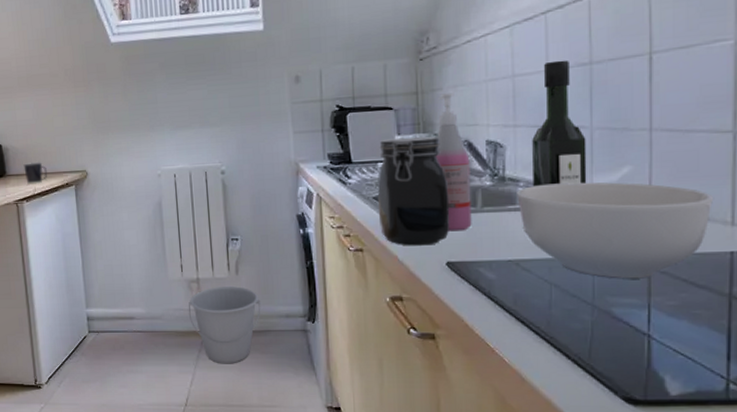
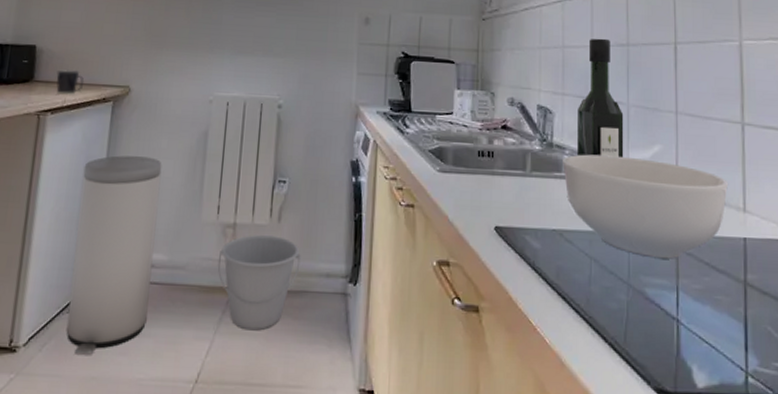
pedal bin: none [62,229,137,389] -> present [66,155,162,356]
jar: present [377,136,450,246] -> none [432,91,501,207]
soap dispenser: present [436,93,472,230] -> none [491,54,522,193]

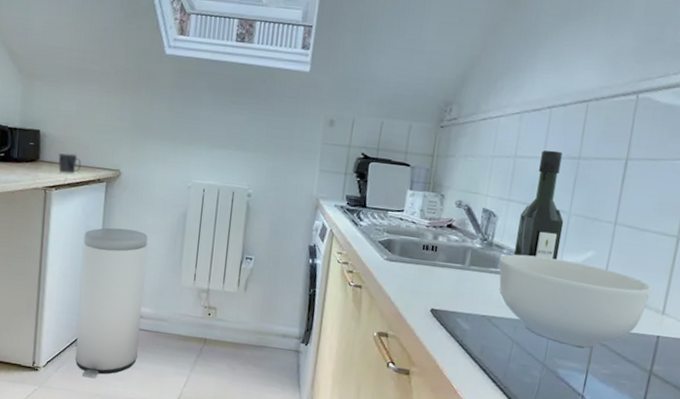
bucket: present [217,235,301,331] -> none [193,299,262,373]

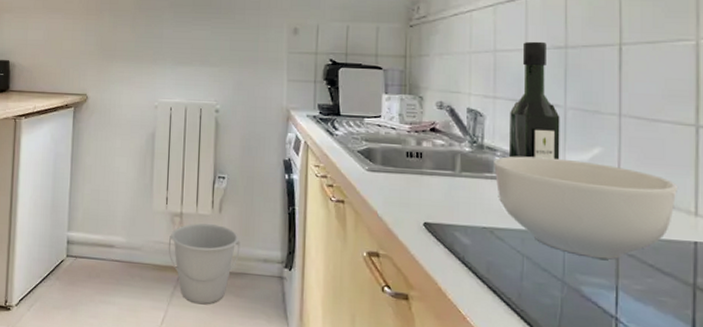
mug: present [58,152,82,176] -> none [27,80,50,103]
pedal bin: present [75,227,148,379] -> none [47,153,118,317]
bucket: none [193,299,262,373] -> present [168,223,241,305]

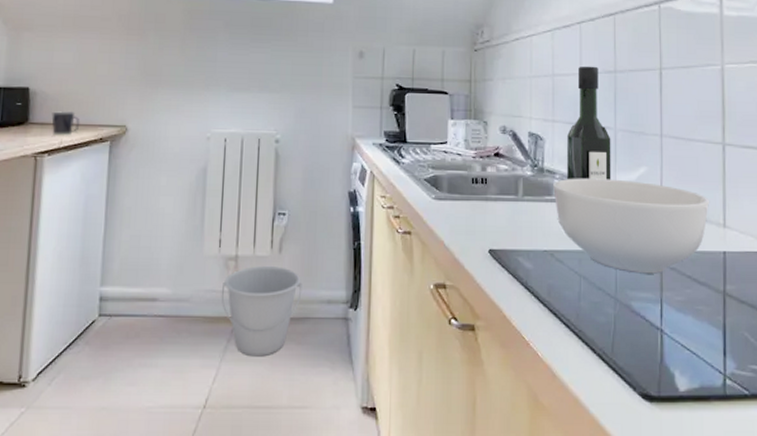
mug: none [27,80,50,103] -> present [51,110,80,137]

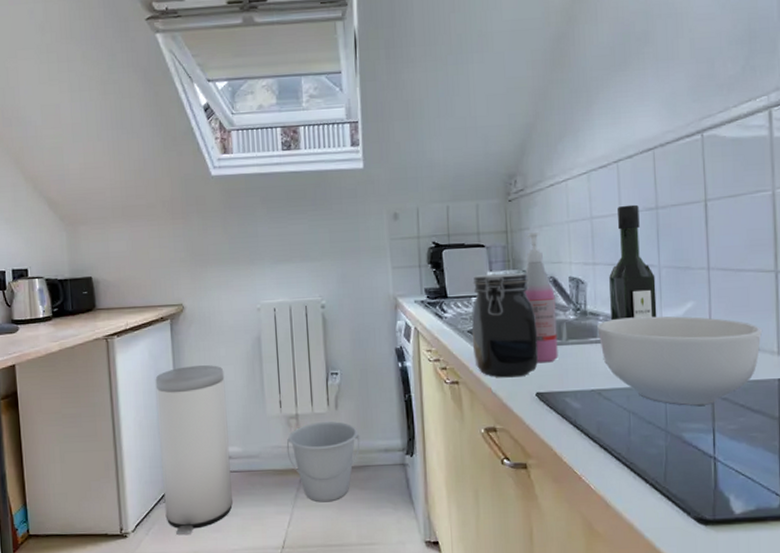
mug: present [51,110,80,137] -> none [115,294,142,319]
pedal bin: none [74,194,163,388] -> present [155,365,233,536]
jar: none [428,122,494,232] -> present [471,273,539,378]
soap dispenser: none [484,84,514,217] -> present [525,232,558,362]

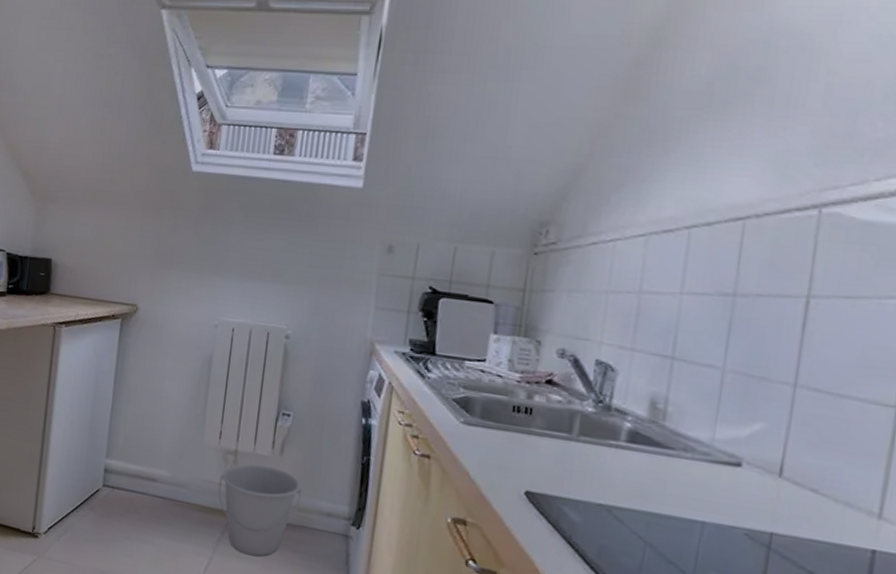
pedal bin: present [155,365,233,536] -> none [79,372,167,552]
jar: present [471,273,539,378] -> none [454,335,543,468]
soap dispenser: present [525,232,558,362] -> none [533,296,574,458]
bowl: present [597,316,763,406] -> none [621,422,862,560]
bottle: present [609,204,657,321] -> none [643,283,716,433]

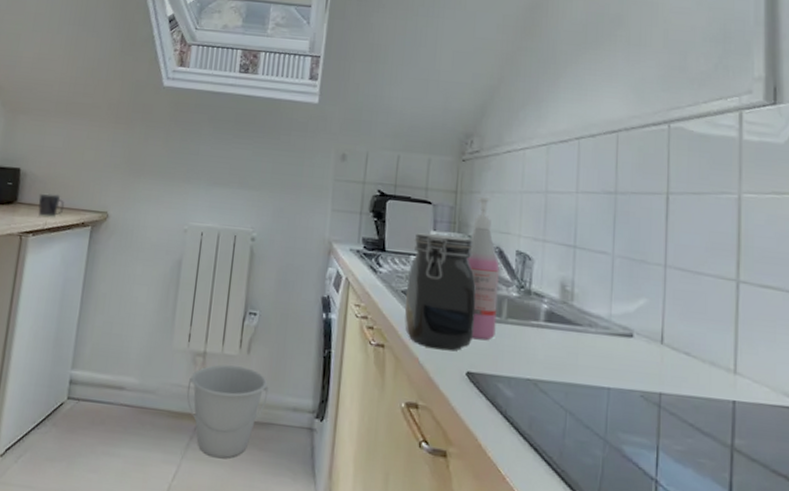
mug: none [69,284,95,311] -> present [37,192,65,219]
jar: none [454,335,543,468] -> present [404,232,476,351]
soap dispenser: none [533,296,574,458] -> present [468,197,500,340]

